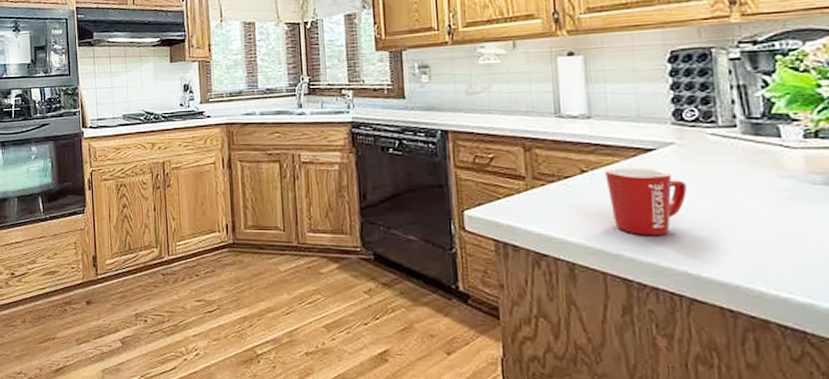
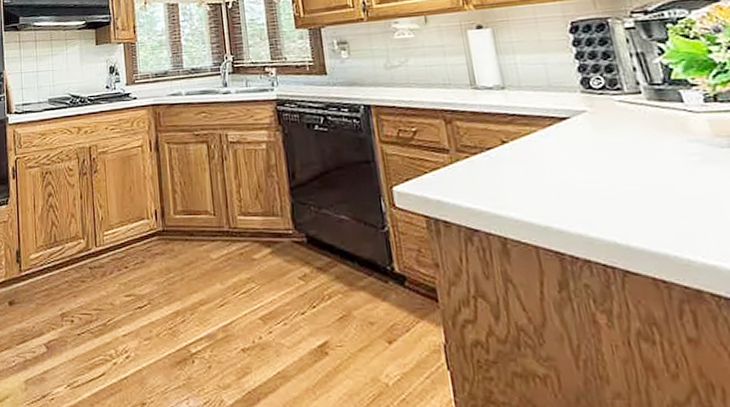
mug: present [605,168,687,235] -> none [524,136,605,205]

